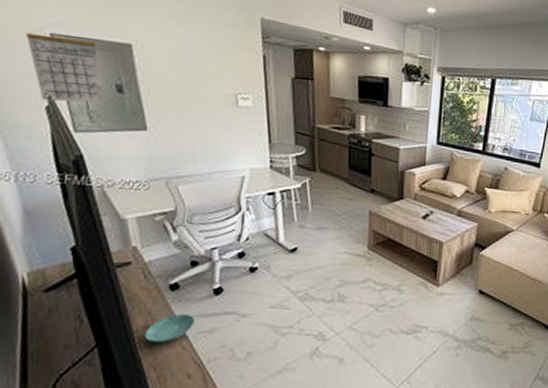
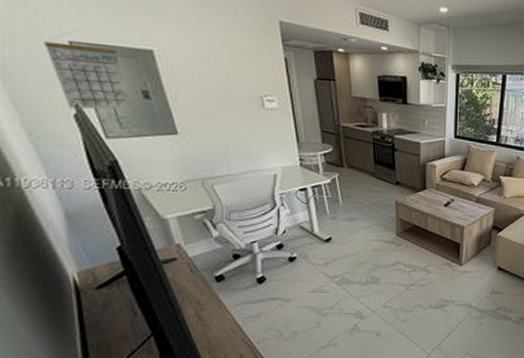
saucer: present [145,314,196,343] -> none [197,302,243,329]

